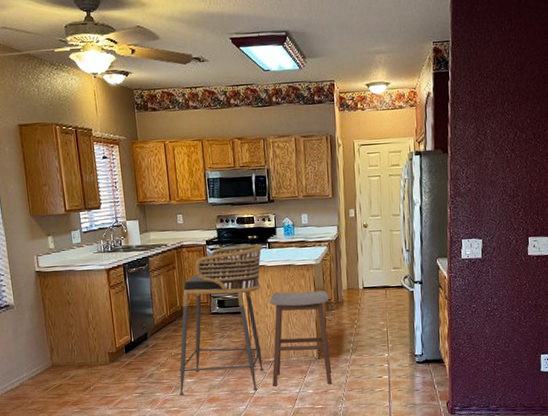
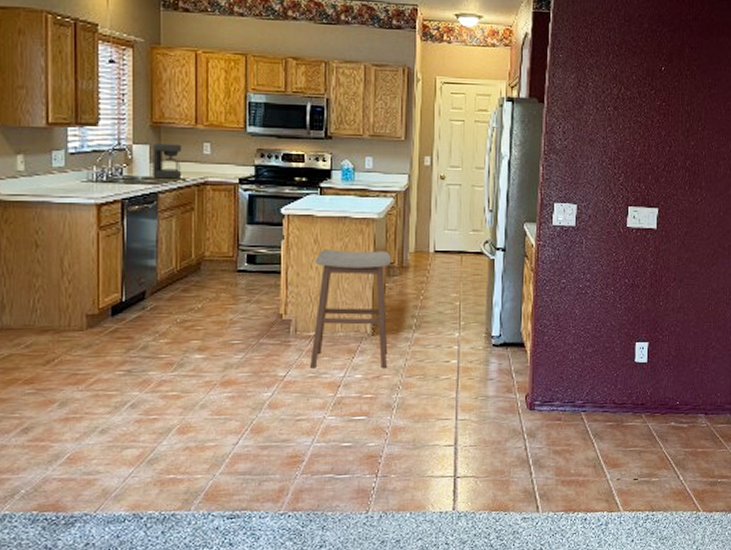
coffee maker: none [140,217,164,246] -> present [153,143,182,179]
bar stool: present [179,244,264,395] -> none [183,188,314,376]

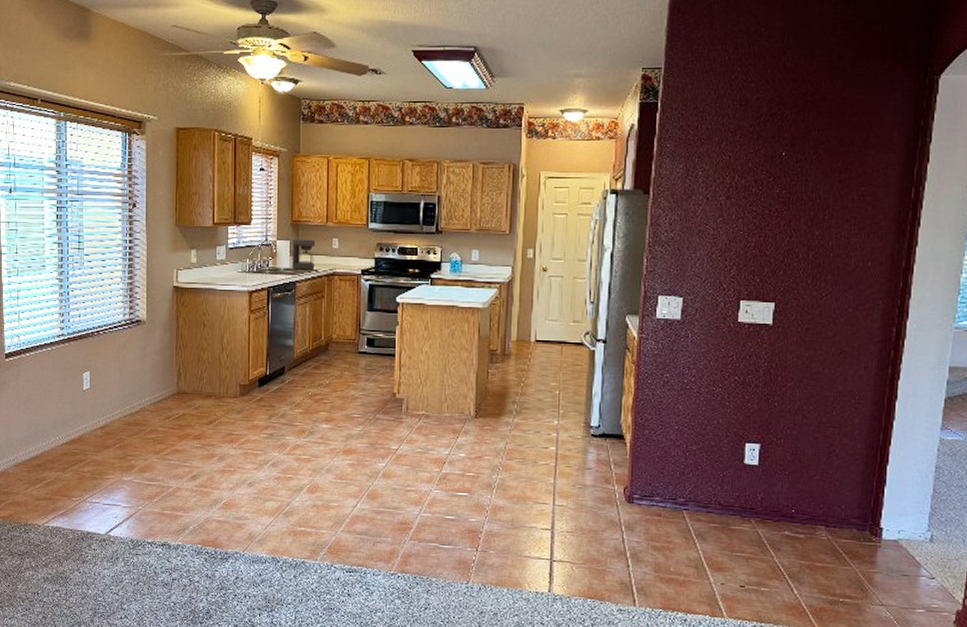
bar stool: present [310,250,392,369] -> none [419,336,495,450]

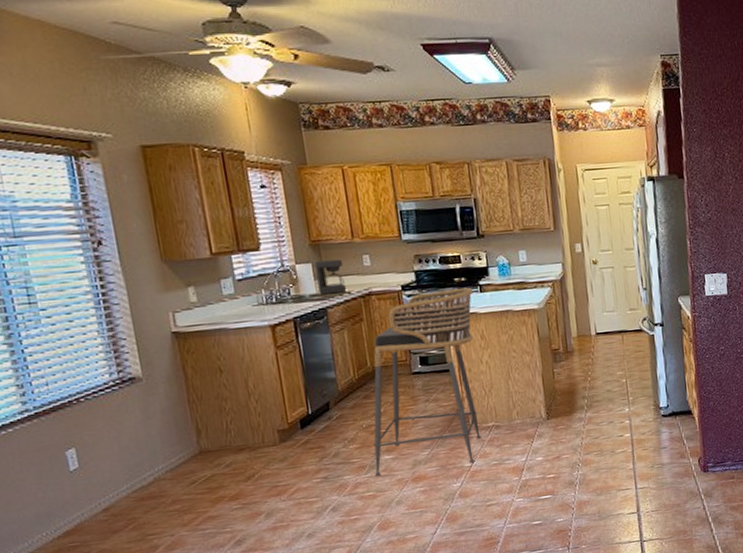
bar stool: none [313,278,425,446] -> present [373,287,481,477]

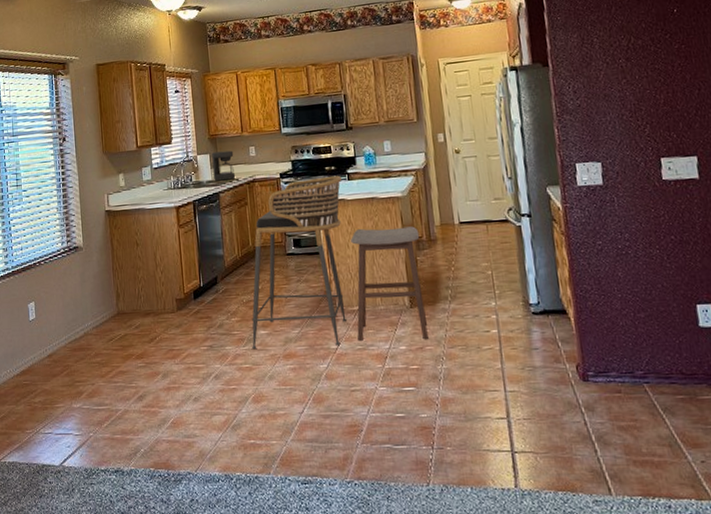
bar stool: none [484,338,565,457] -> present [351,226,429,341]

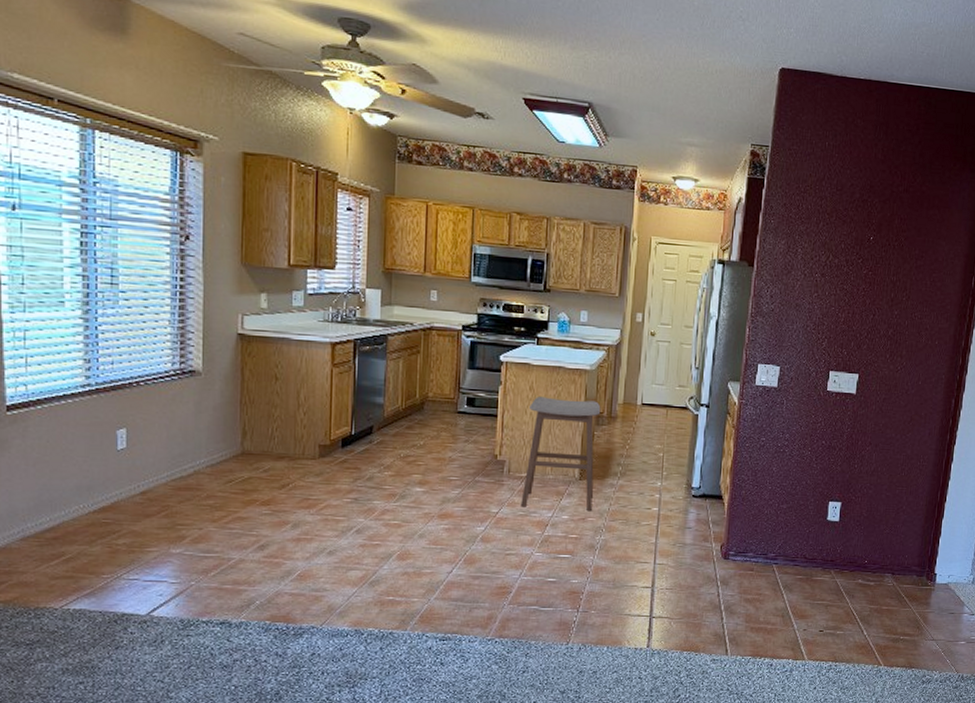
coffee maker: present [211,150,236,181] -> none [383,288,411,323]
bar stool: present [252,175,347,350] -> none [404,336,531,509]

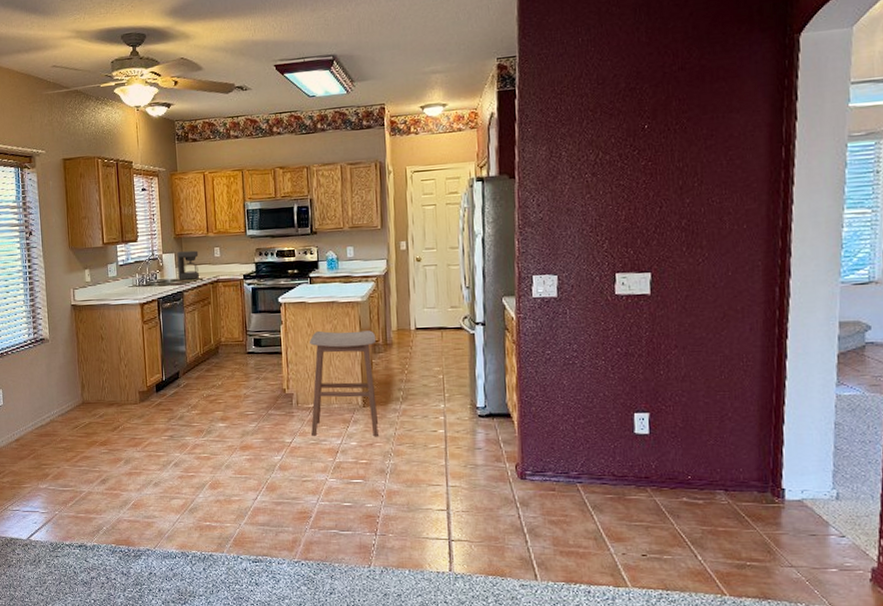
coffee maker: none [383,288,411,323] -> present [177,250,200,280]

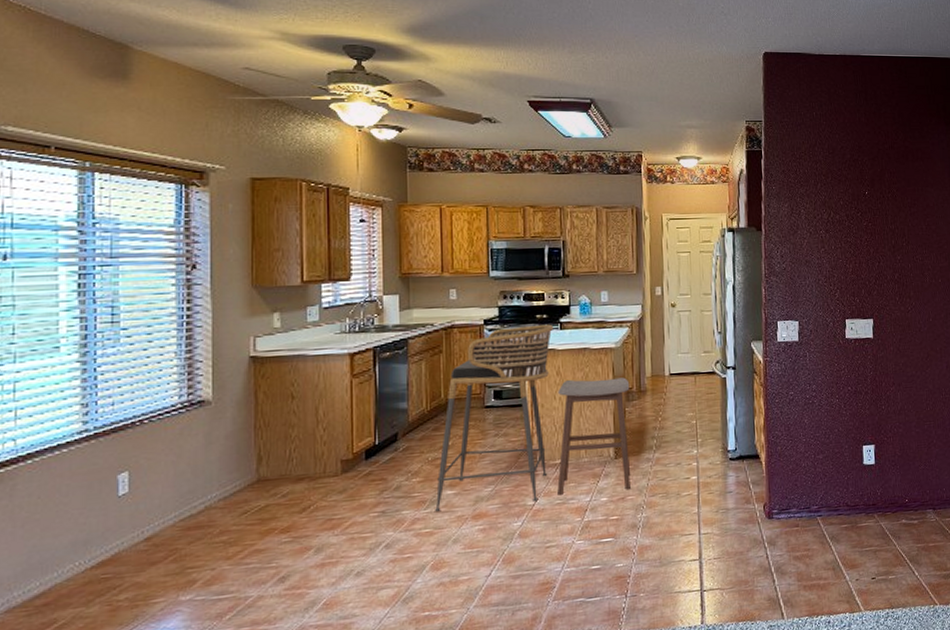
coffee maker: present [177,250,200,280] -> none [402,292,431,326]
bar stool: none [210,278,305,441] -> present [435,324,554,512]

